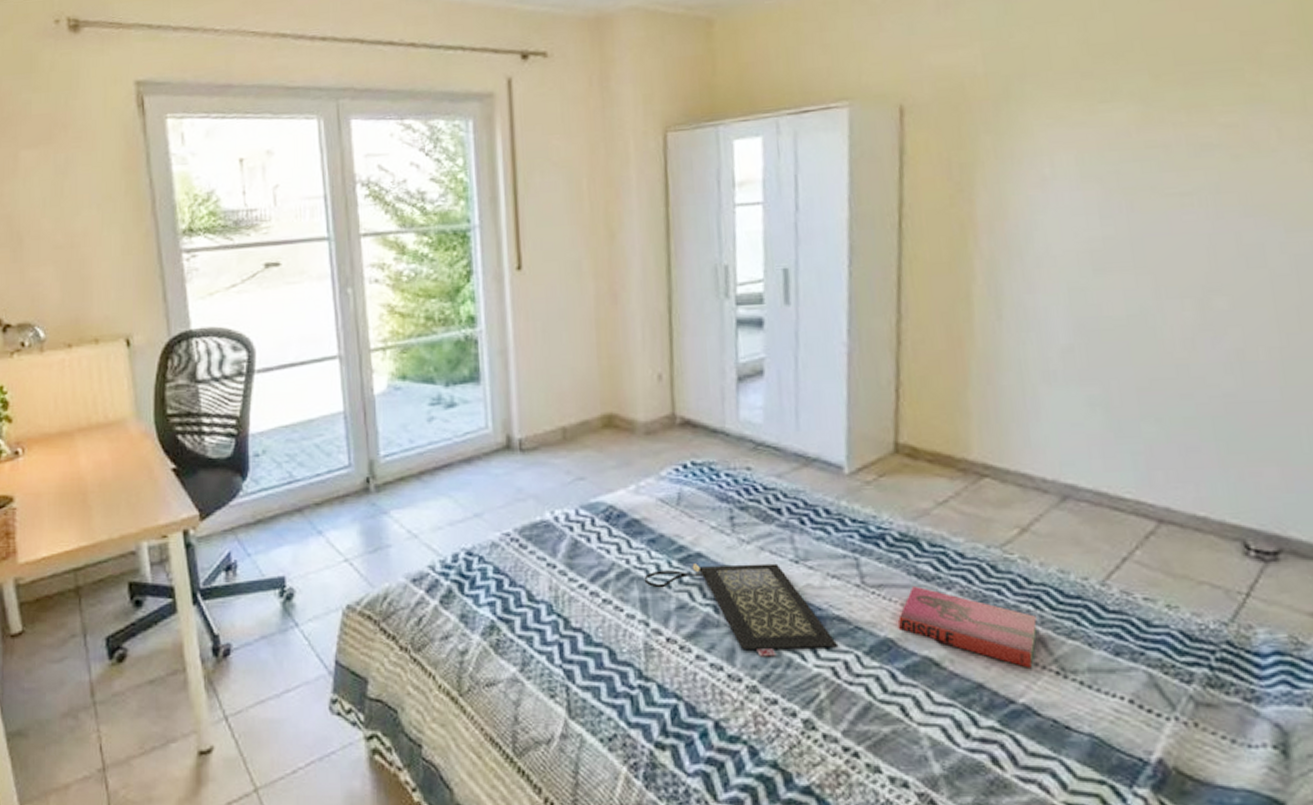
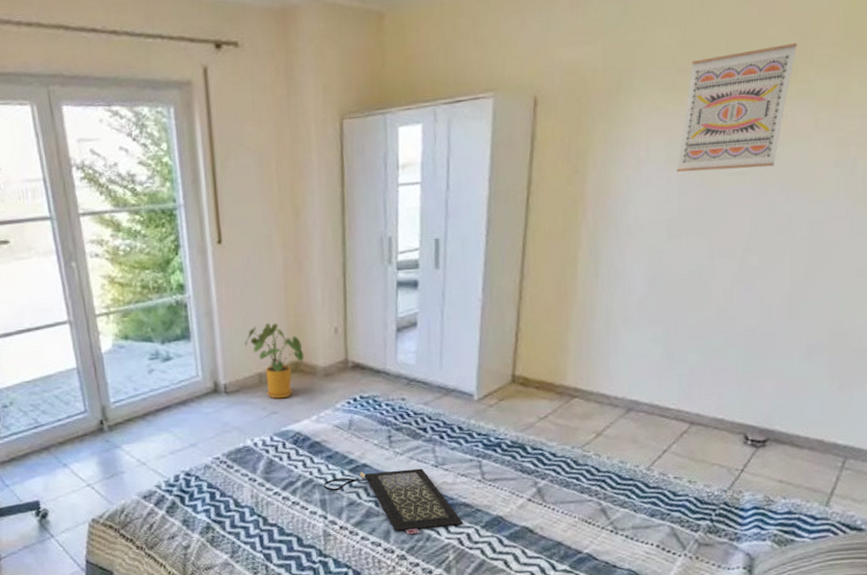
house plant: none [546,365,620,461] -> present [245,323,305,399]
hardback book: present [897,585,1037,668] -> none [506,478,601,530]
wall art: none [1094,40,1239,192] -> present [676,42,798,172]

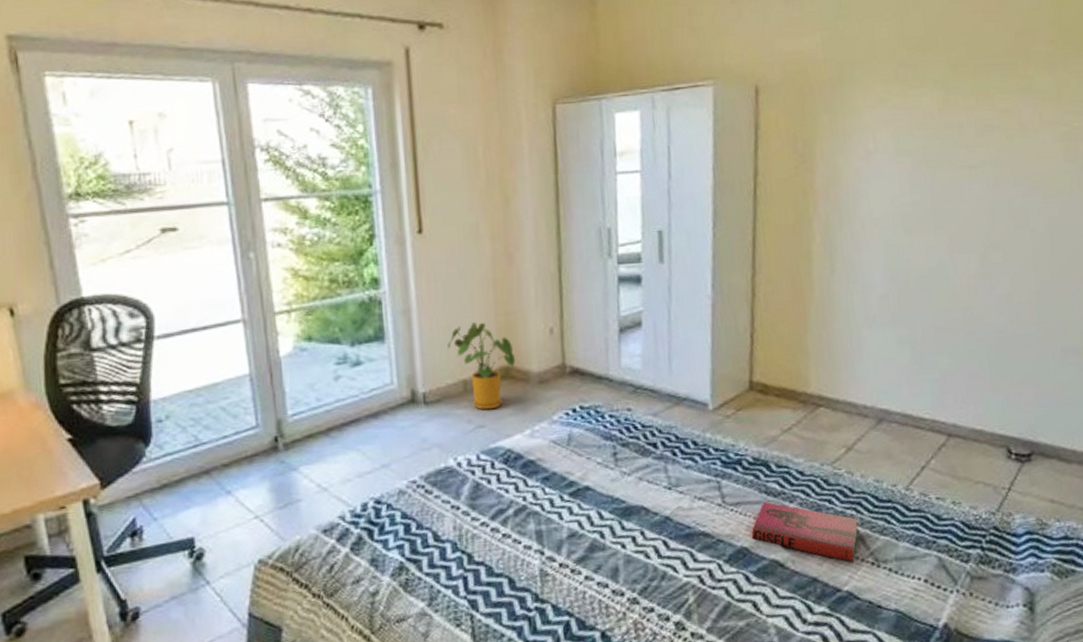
clutch bag: present [323,468,464,535] -> none [539,491,704,573]
hardback book: none [506,478,601,530] -> present [751,501,858,562]
wall art: present [676,42,798,172] -> none [906,39,1014,165]

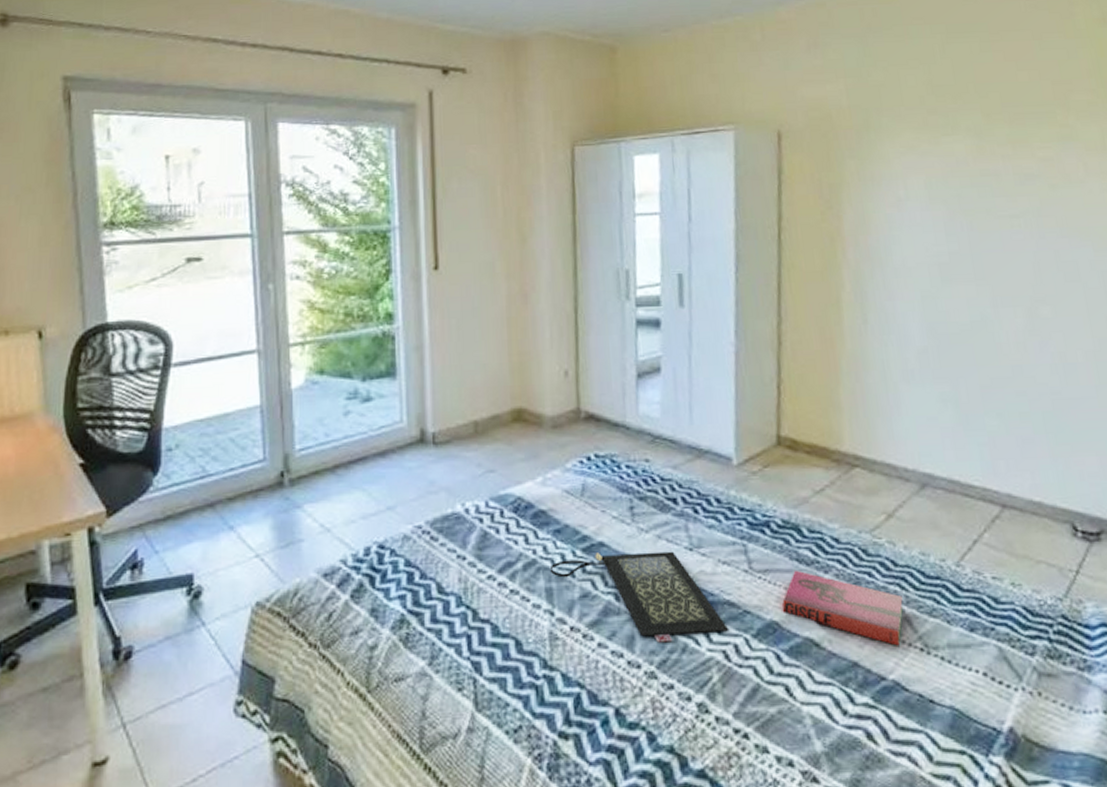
house plant: present [447,322,516,410] -> none [459,361,529,454]
clutch bag: none [539,491,704,573] -> present [549,551,729,643]

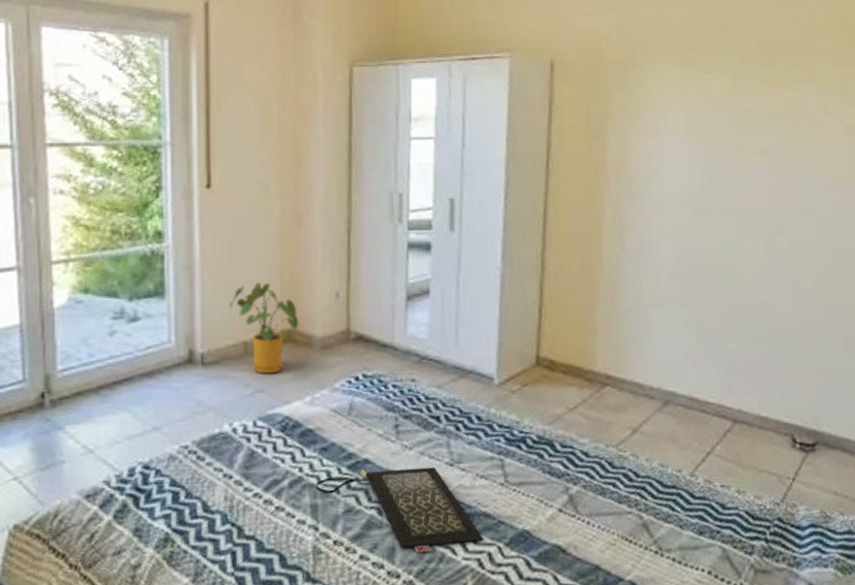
house plant: none [459,361,529,454] -> present [230,282,299,374]
hardback book: present [782,570,903,646] -> none [533,482,642,550]

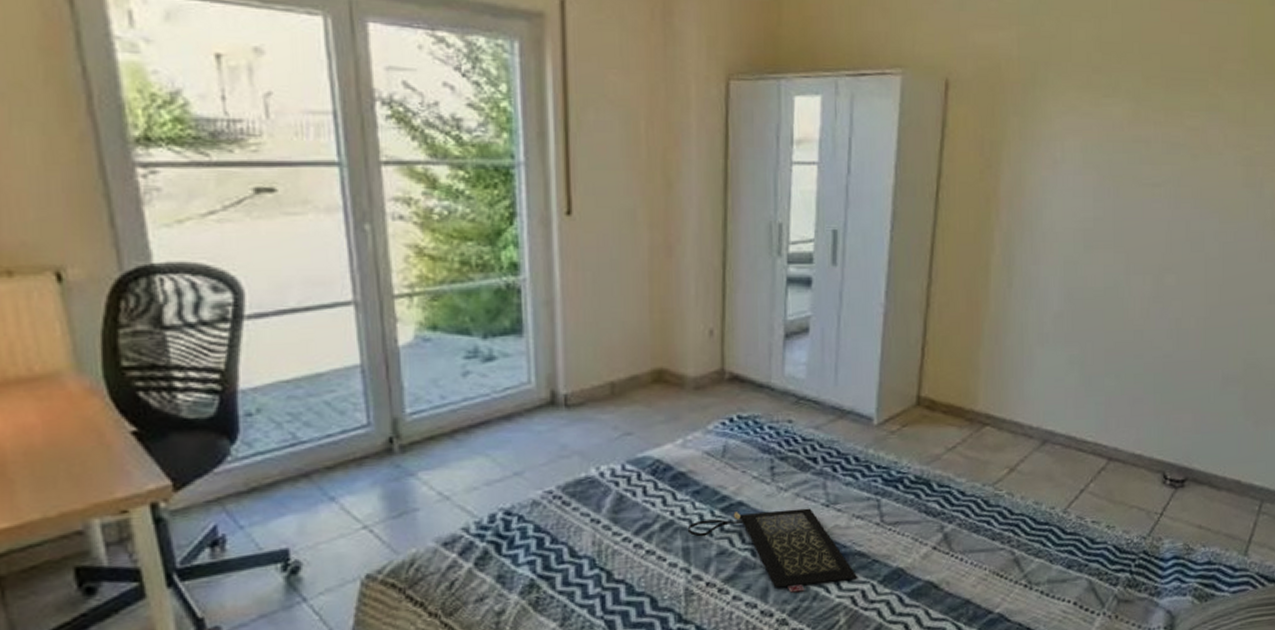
house plant: present [230,282,299,374] -> none [595,319,670,416]

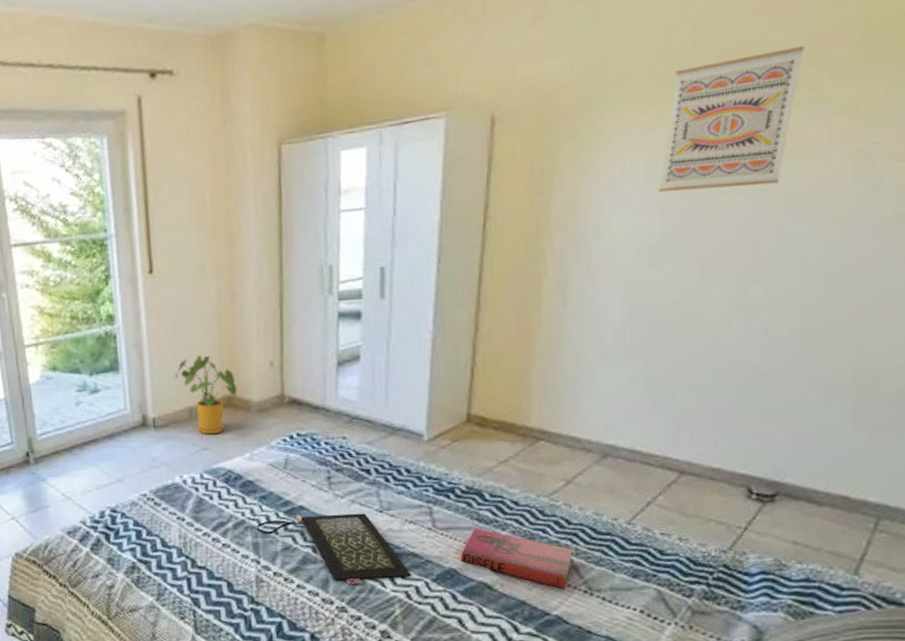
house plant: none [595,319,670,416] -> present [175,355,238,435]
hardback book: none [907,521,1014,584] -> present [460,527,573,589]
wall art: none [1091,54,1207,181] -> present [658,45,805,192]

